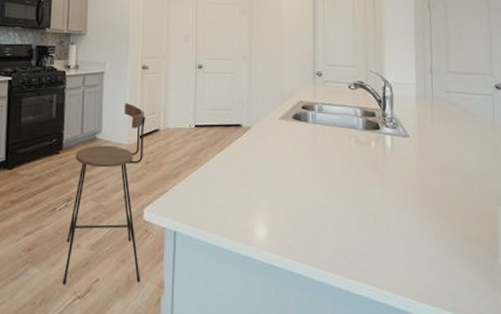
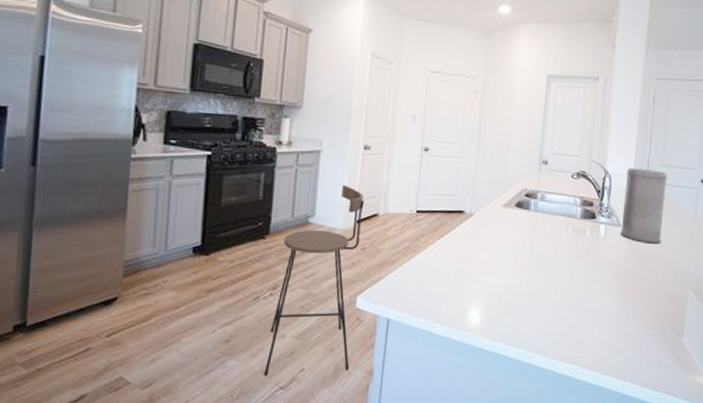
canister: none [408,76,458,155] -> present [620,168,668,244]

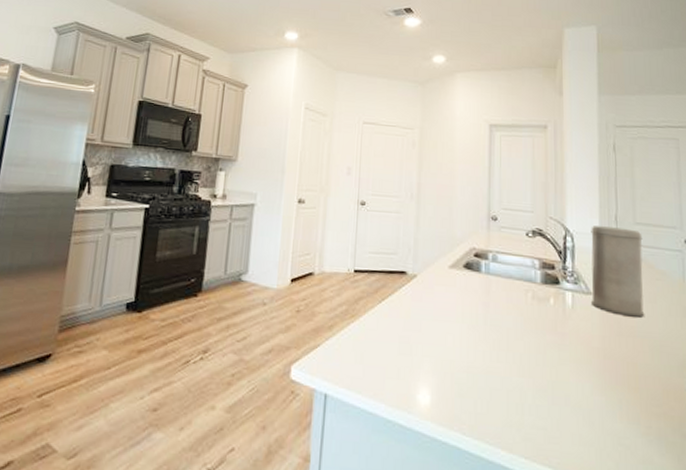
bar stool: present [263,185,364,377] -> none [191,241,299,455]

